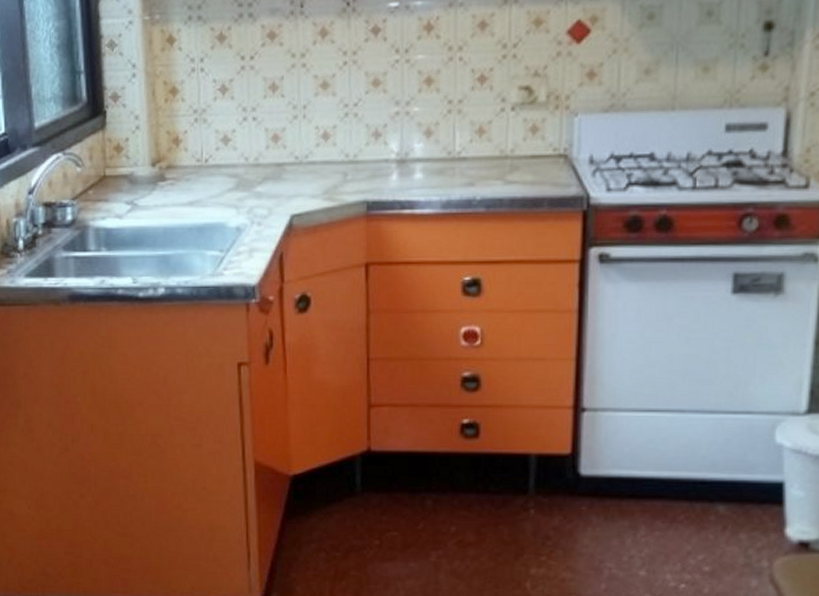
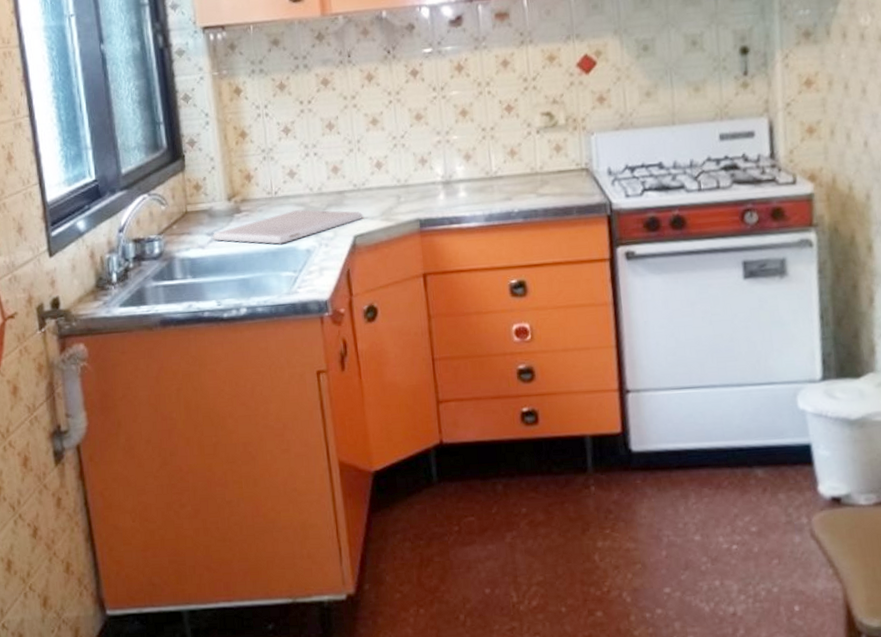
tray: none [132,182,303,219] -> present [212,209,363,245]

